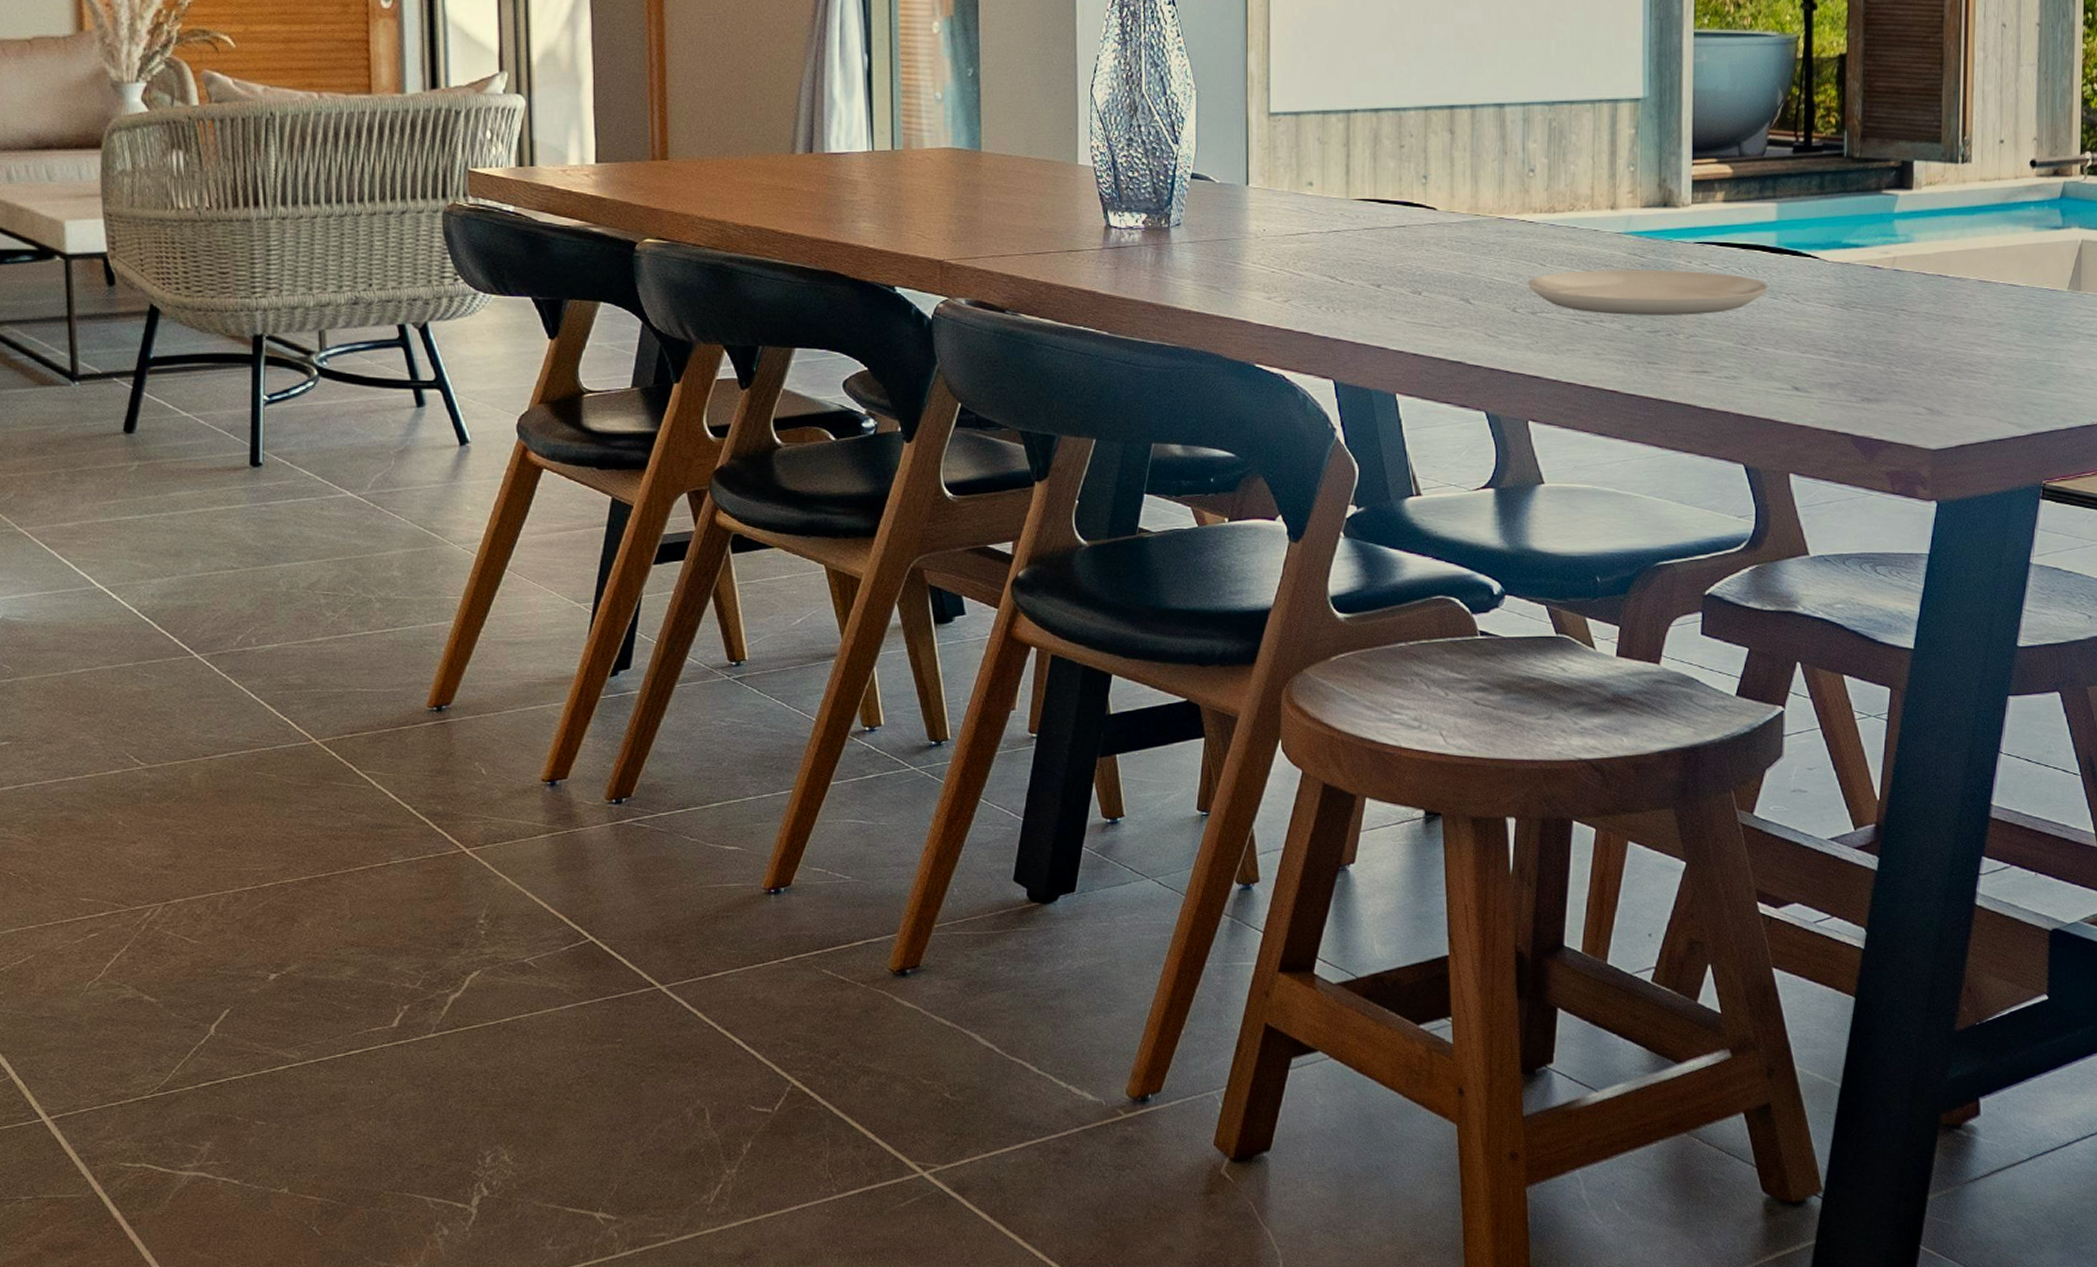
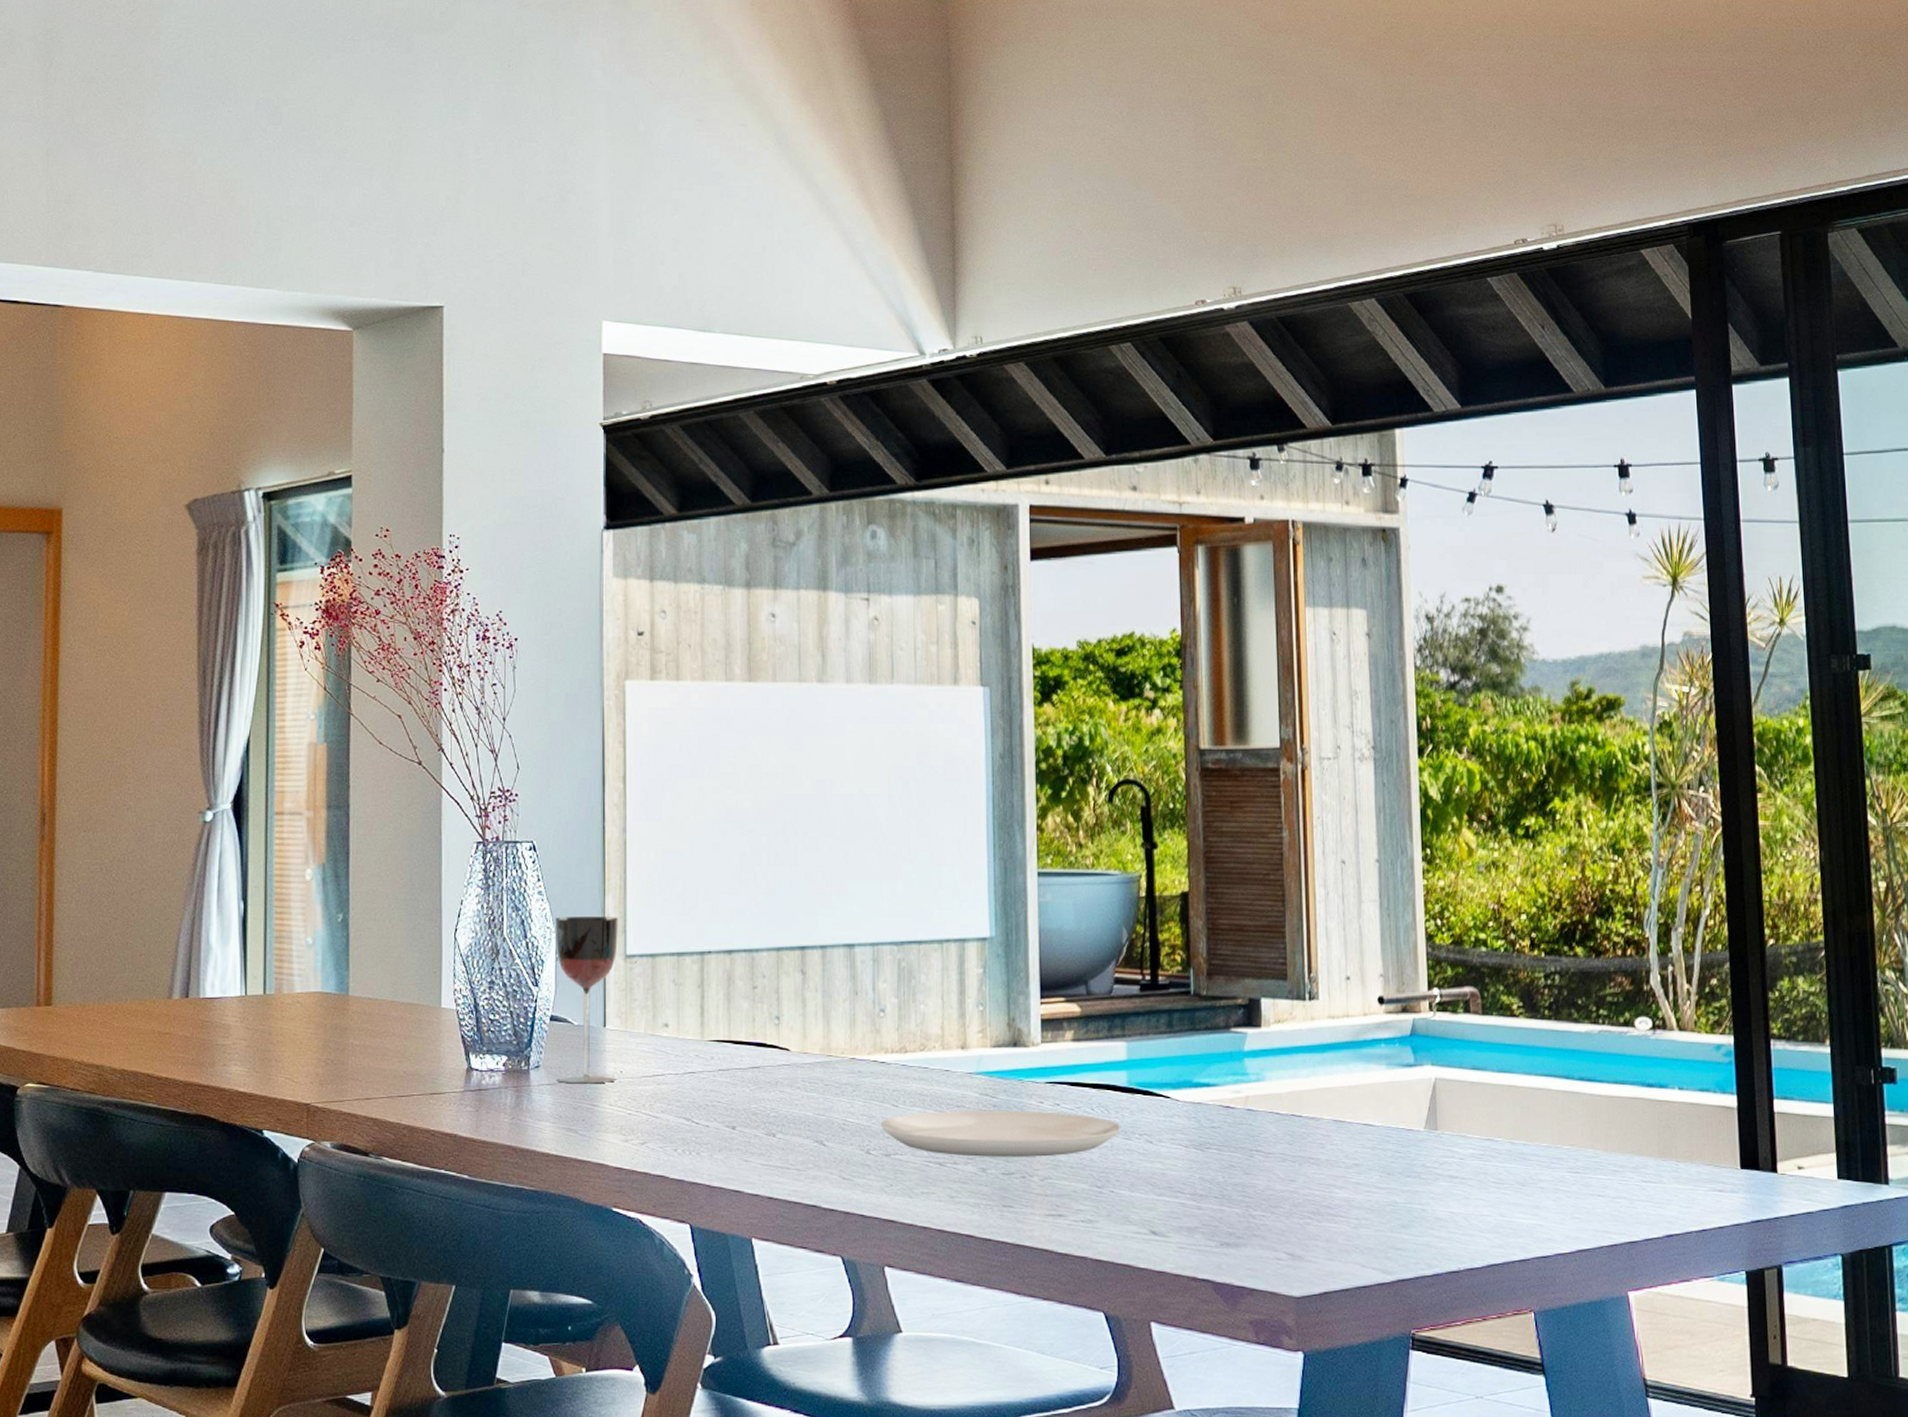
wineglass: none [1195,73,1261,242] -> present [554,917,618,1084]

